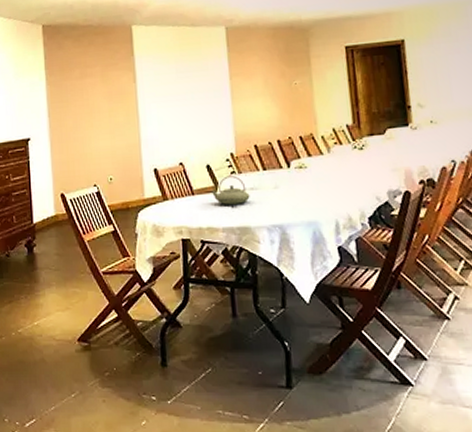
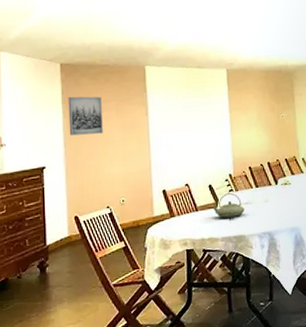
wall art: none [51,61,88,105] -> present [68,96,103,136]

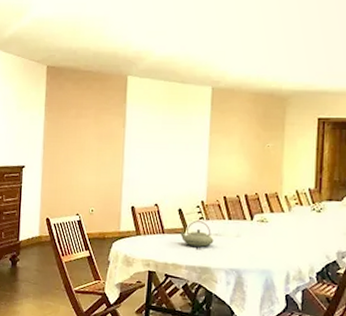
wall art: present [68,96,103,136] -> none [49,100,82,141]

